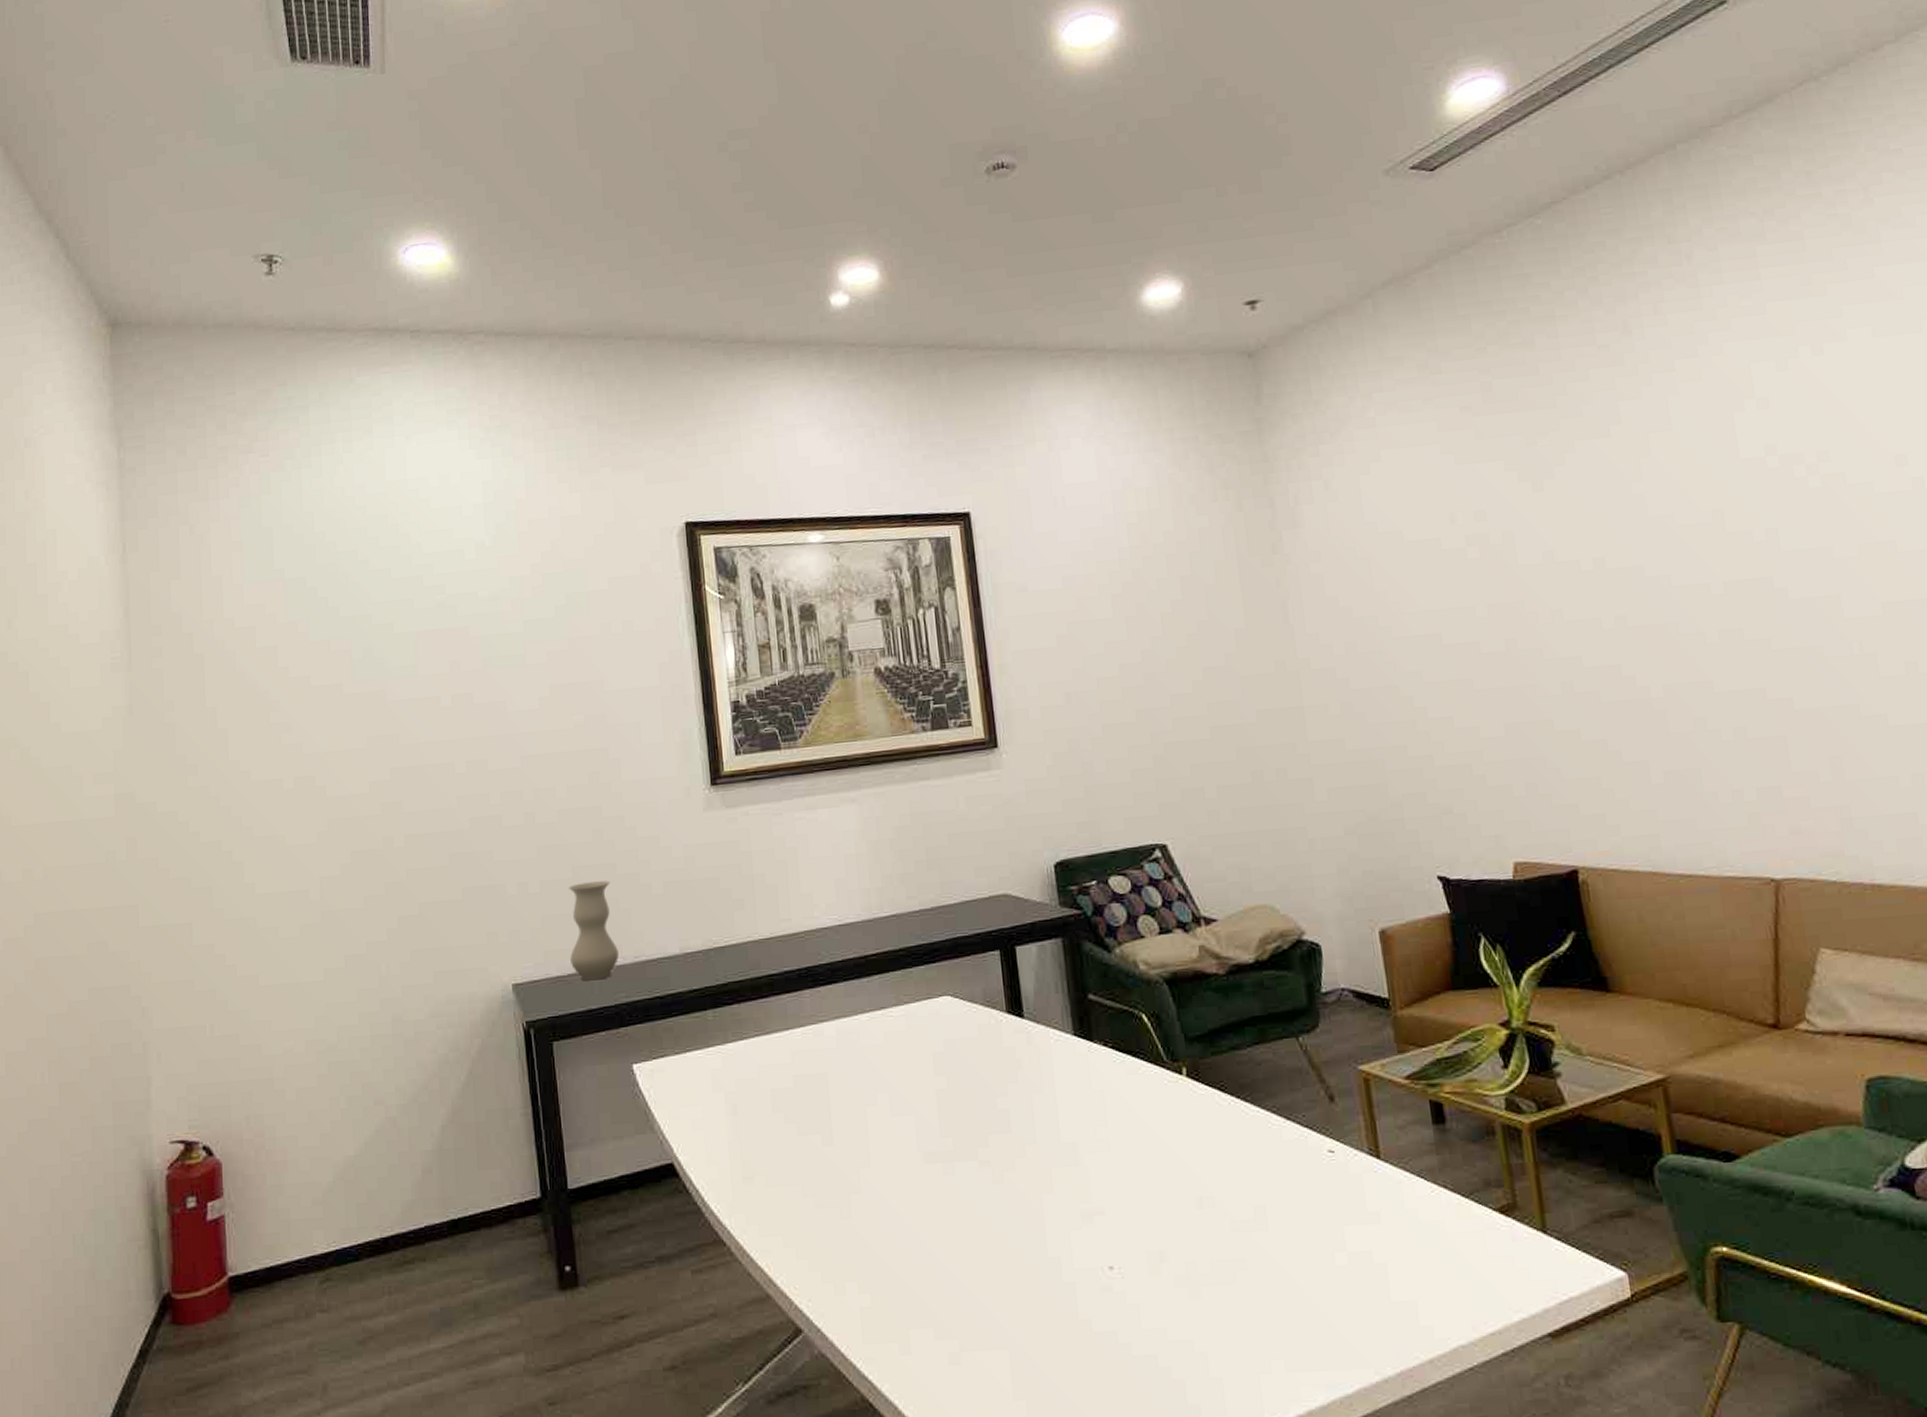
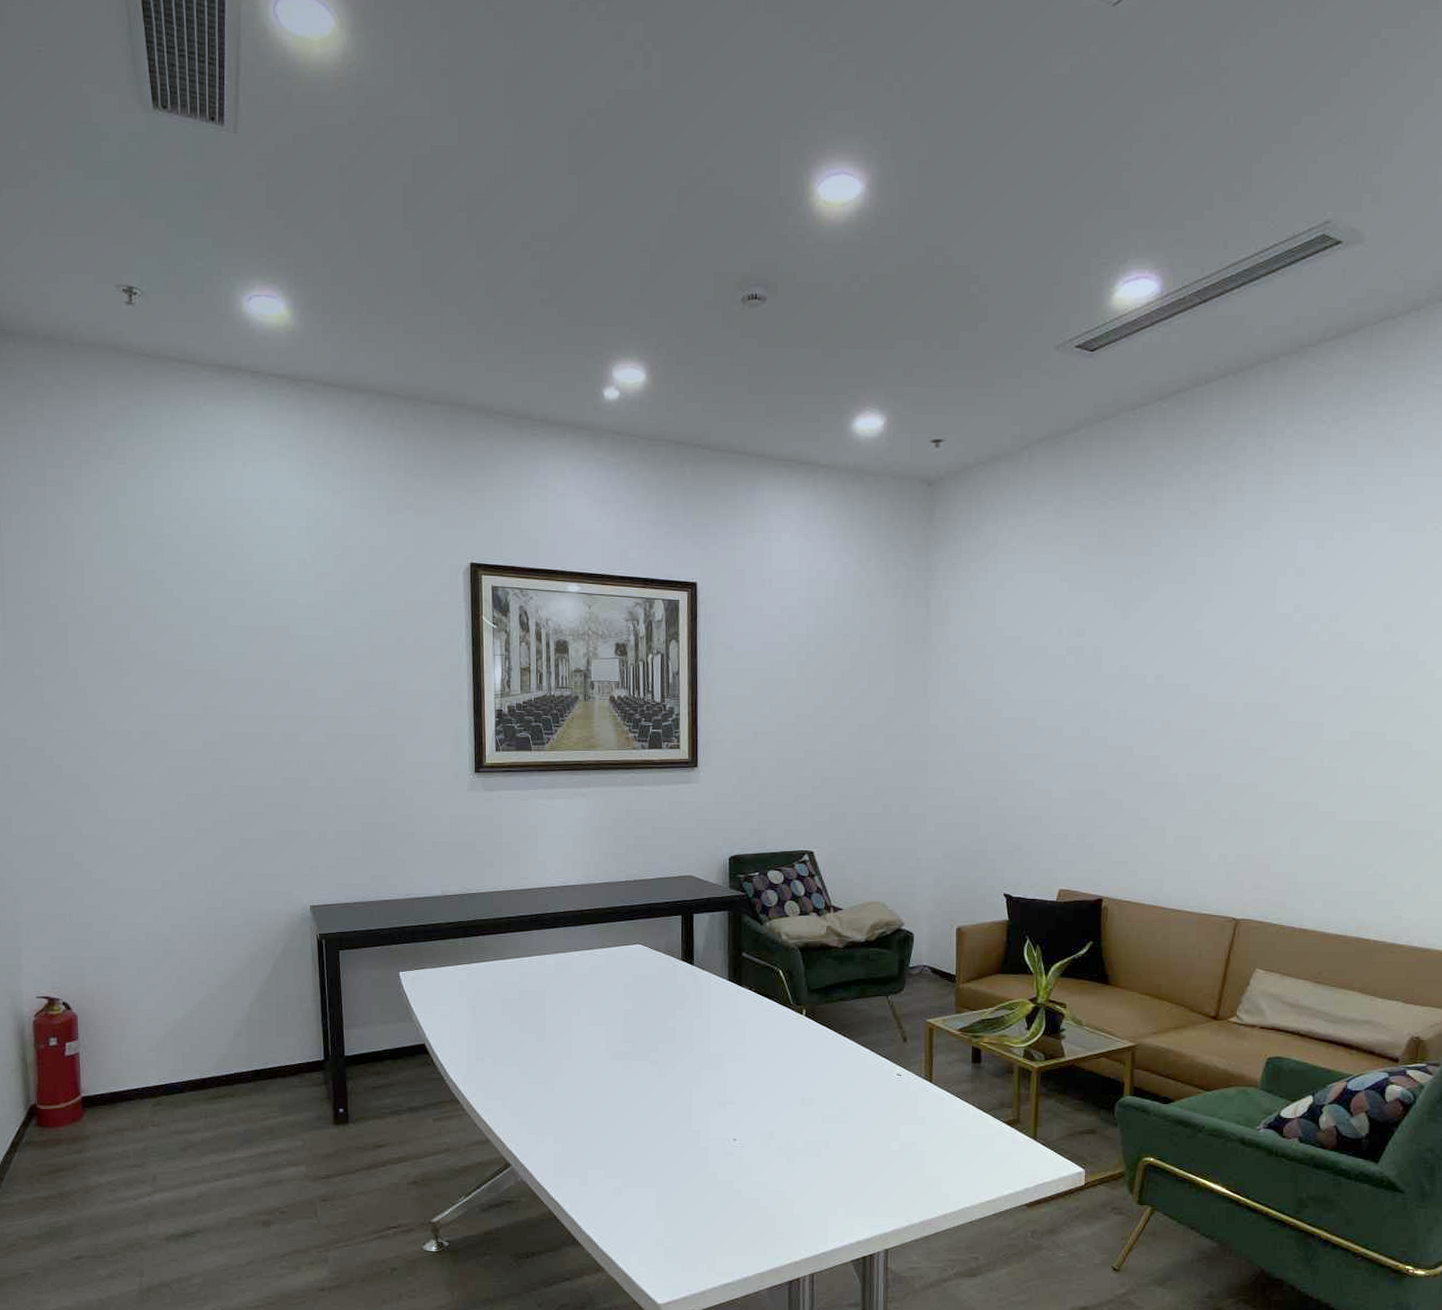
vase: present [569,881,619,981] -> none [357,836,394,909]

